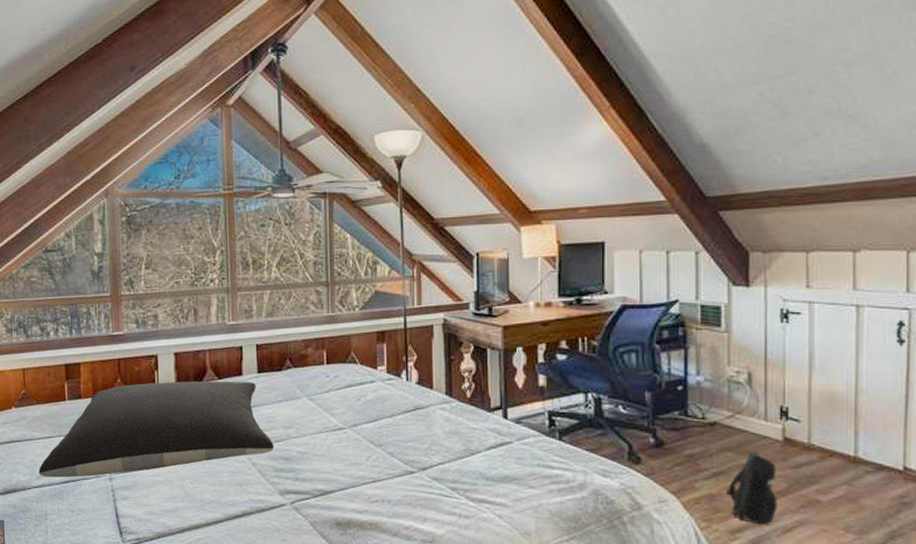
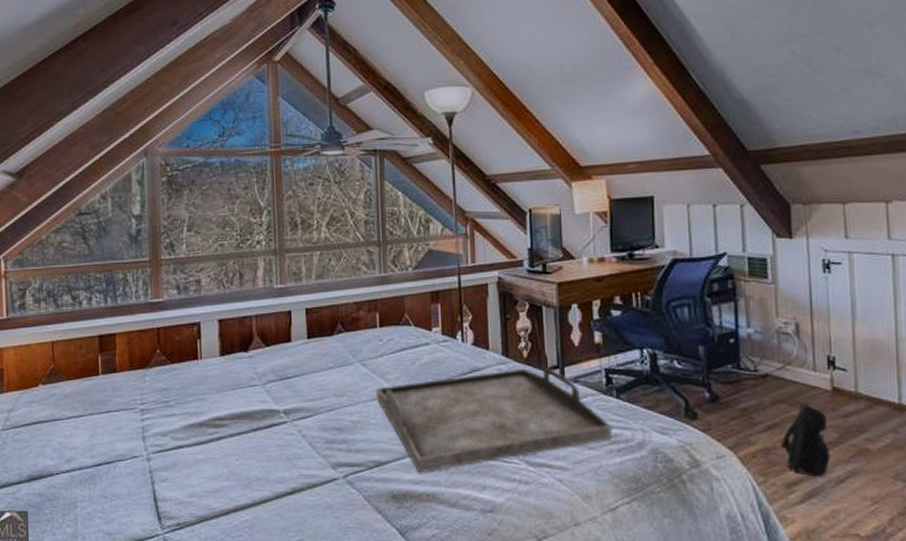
pillow: present [38,381,275,478] -> none [68,347,326,460]
serving tray: none [322,408,553,503] -> present [375,368,612,473]

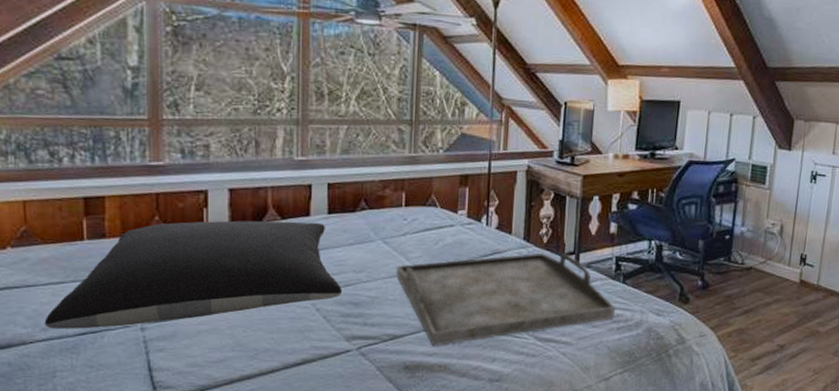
pillow: none [68,347,326,460] -> present [44,220,343,329]
backpack: present [780,401,830,476] -> none [751,291,792,352]

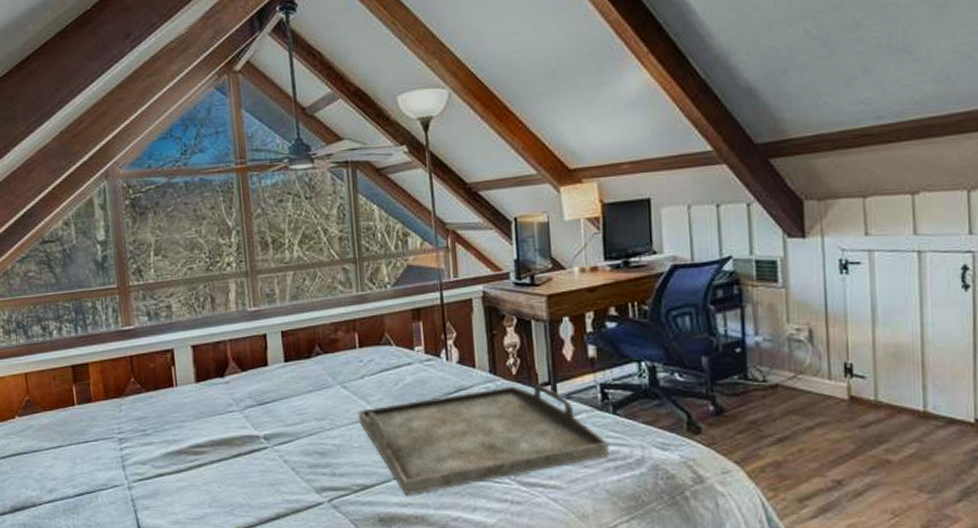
pillow: present [44,220,343,329] -> none [49,371,308,491]

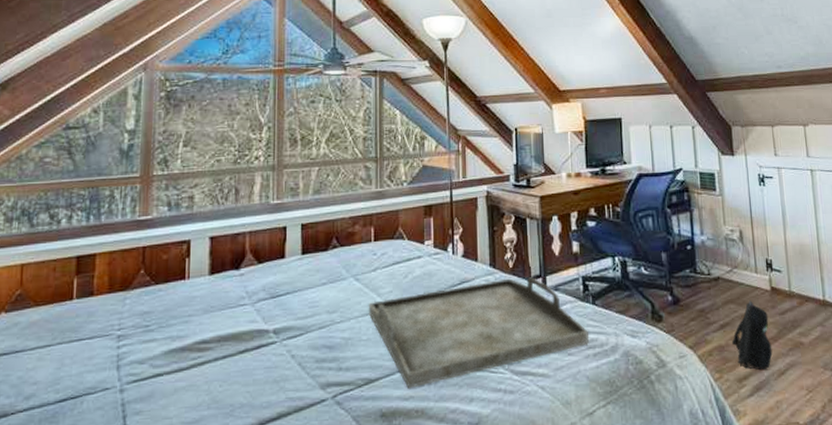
backpack: none [791,411,847,489] -> present [731,300,773,370]

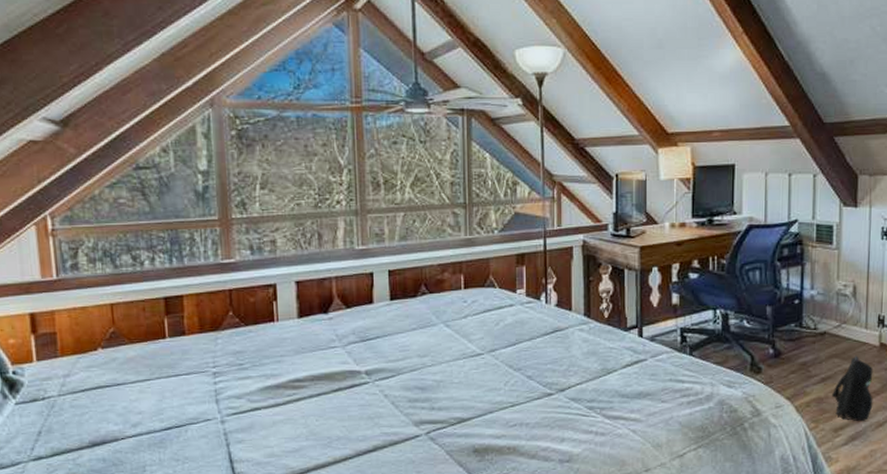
serving tray: present [368,277,589,389] -> none [459,327,683,428]

